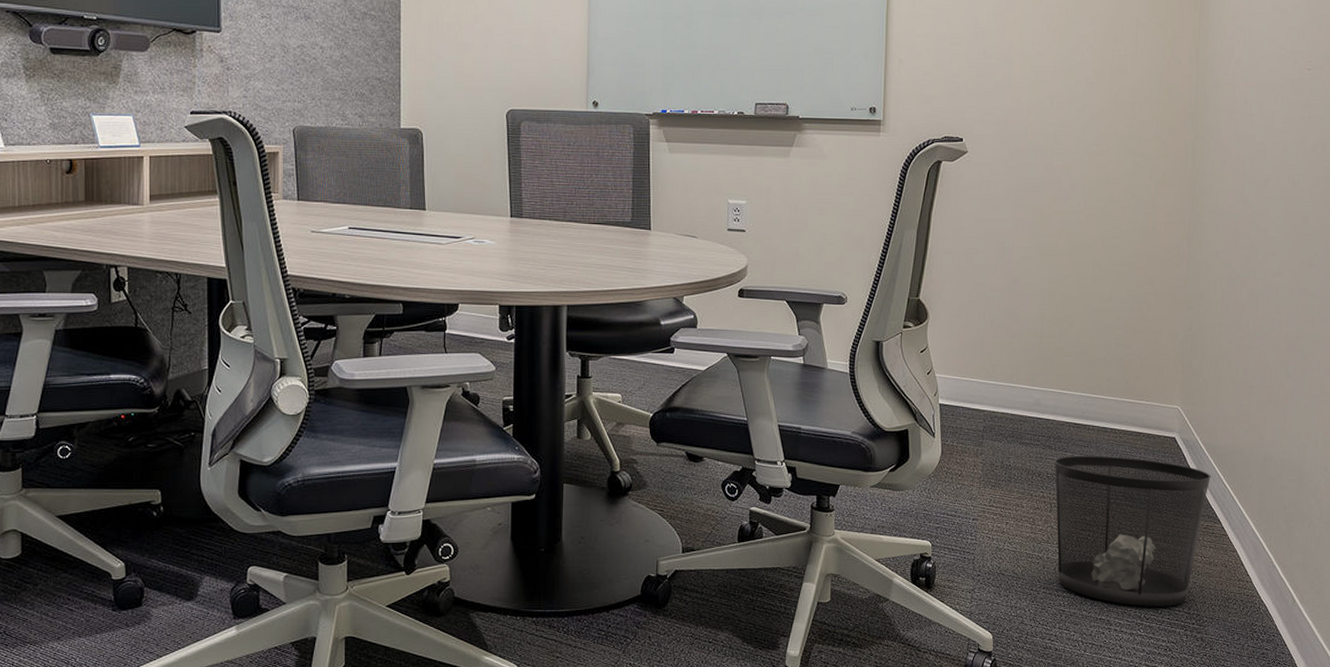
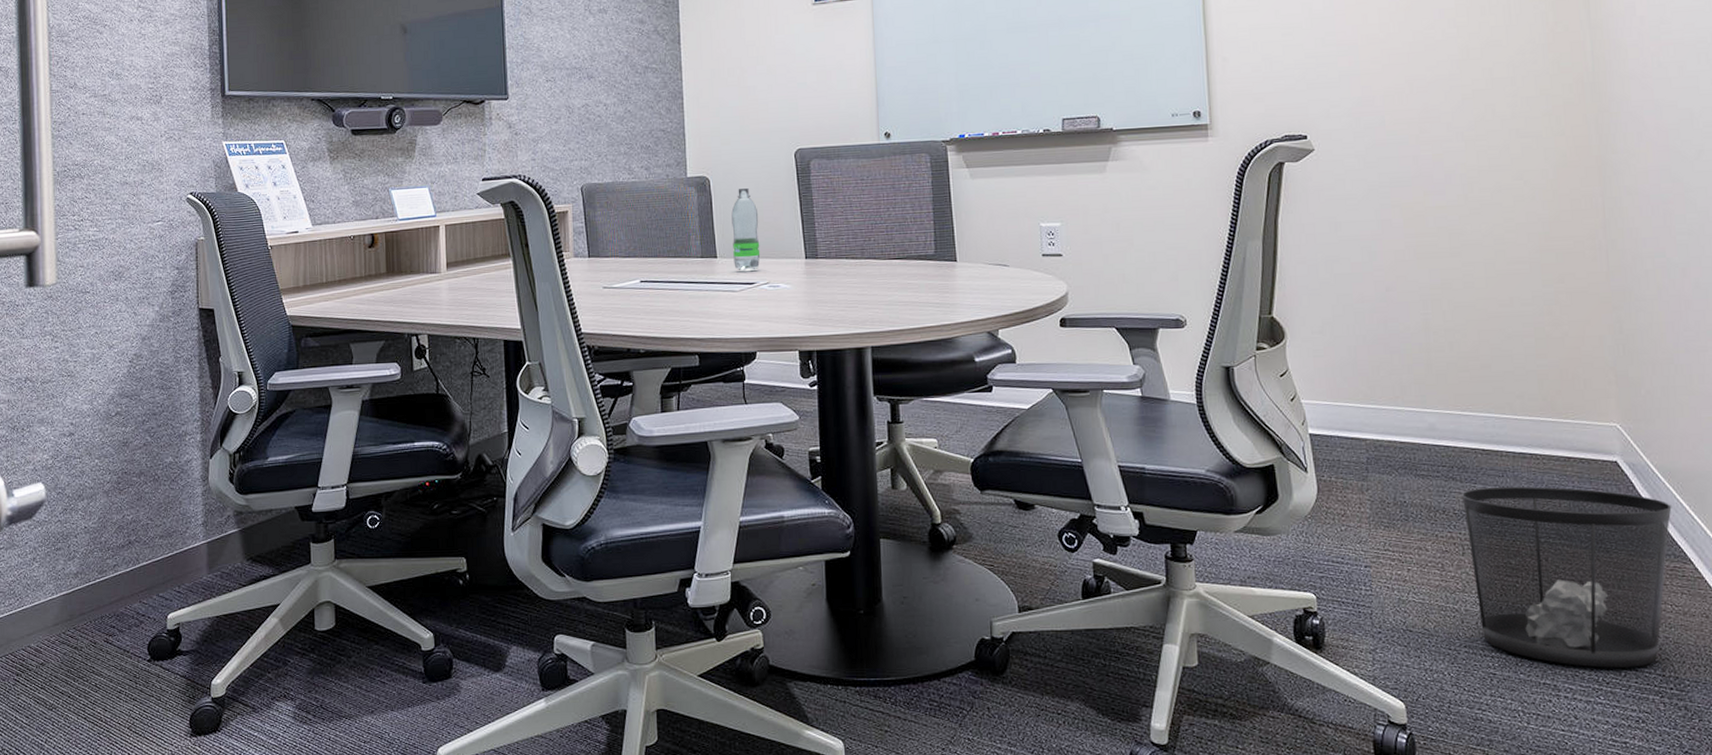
bottle: none [442,144,468,226] -> present [731,188,761,272]

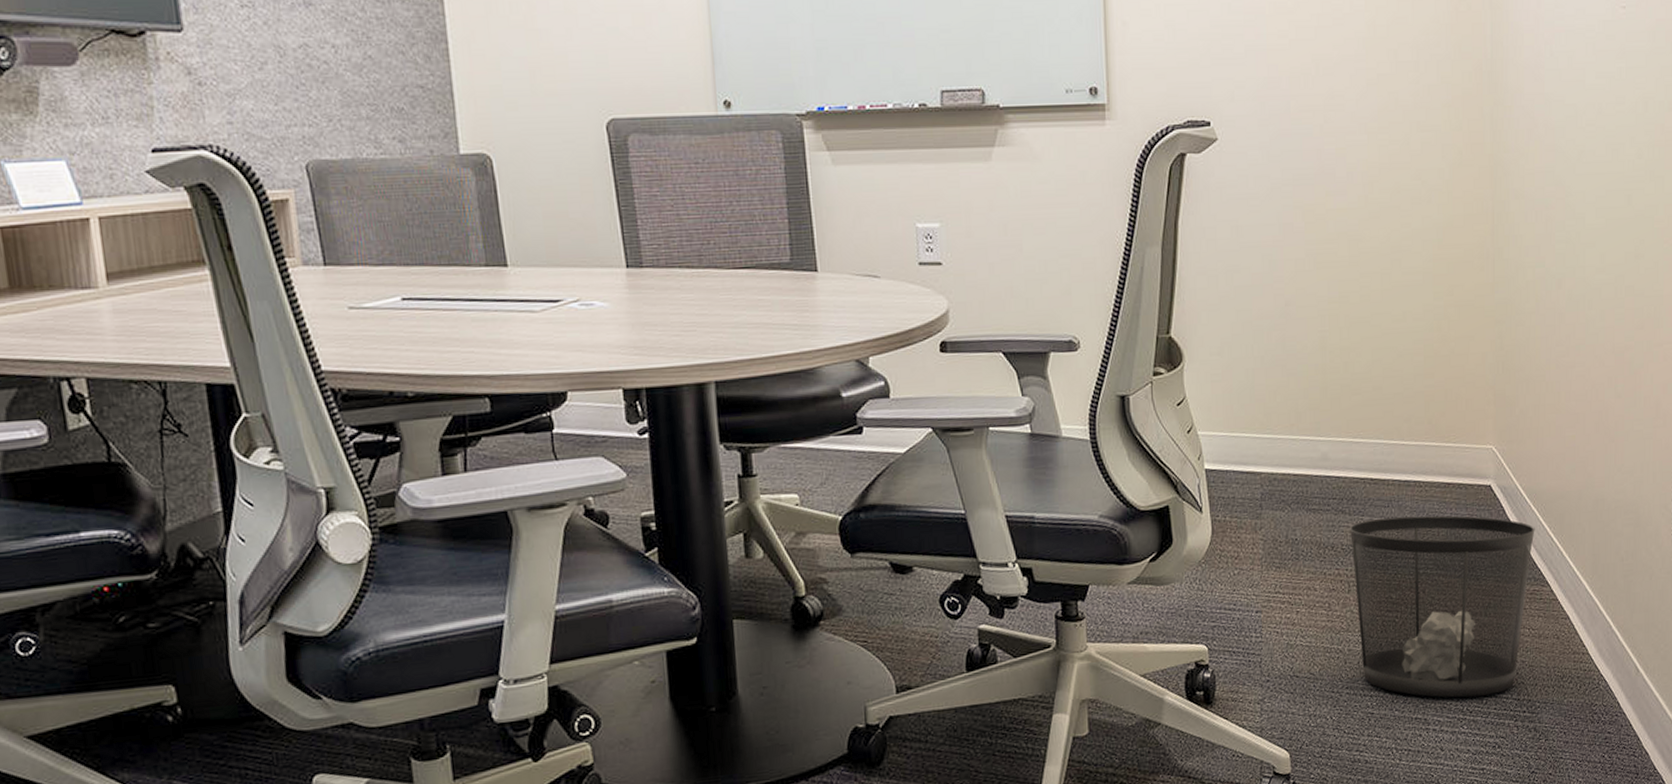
bottle: present [731,188,761,272] -> none [524,172,567,286]

